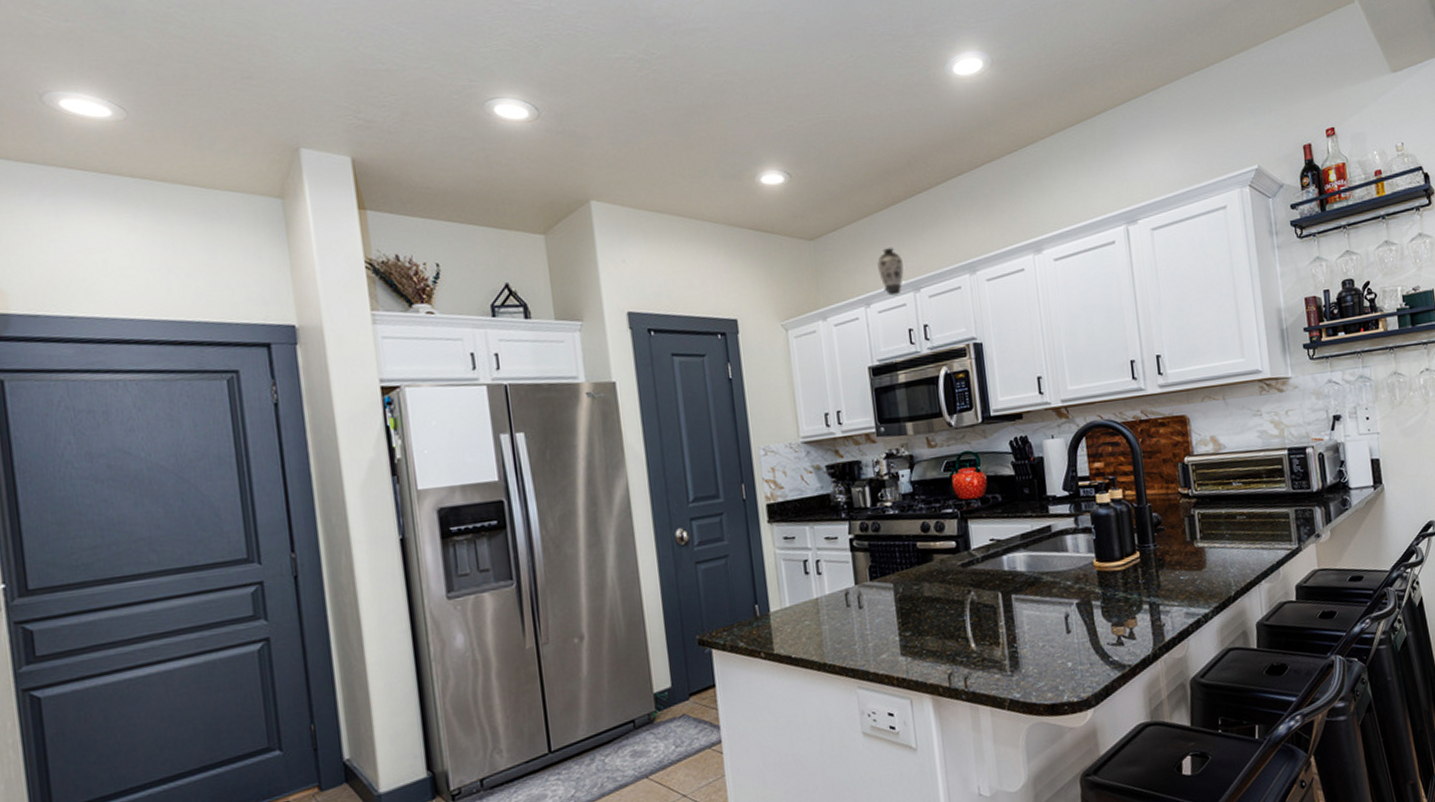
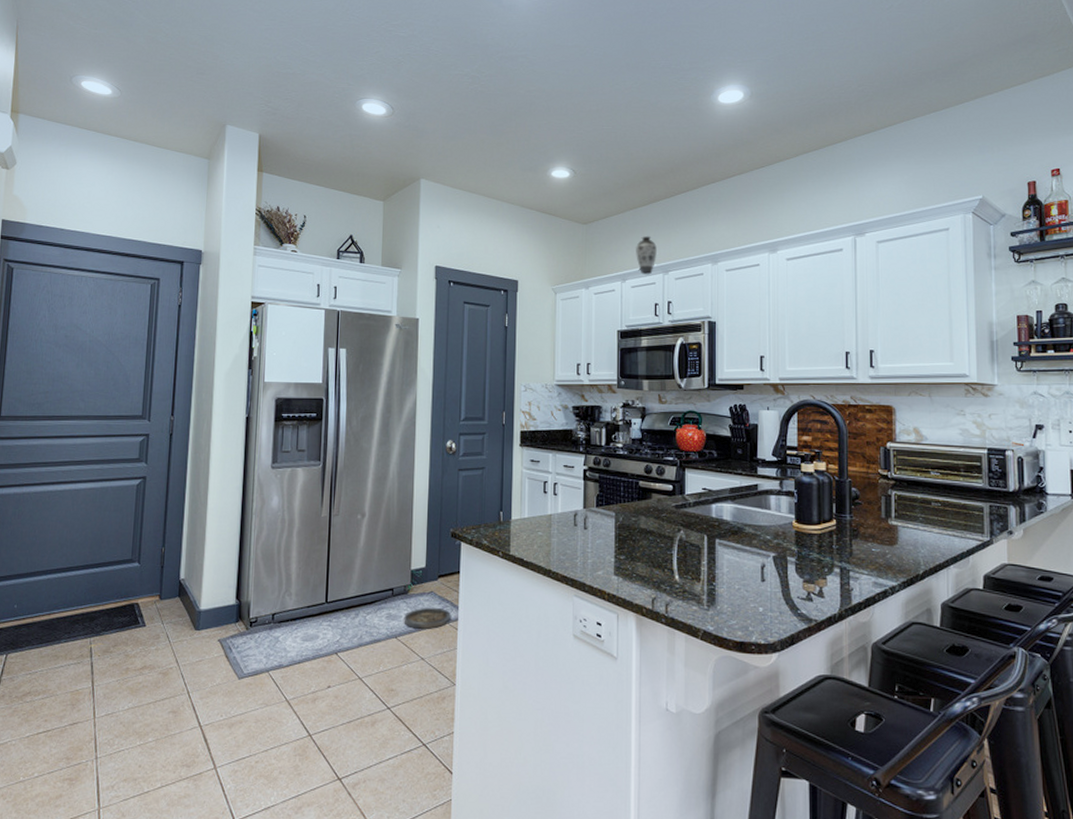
pet bowl: none [653,731,712,763] -> present [404,607,451,629]

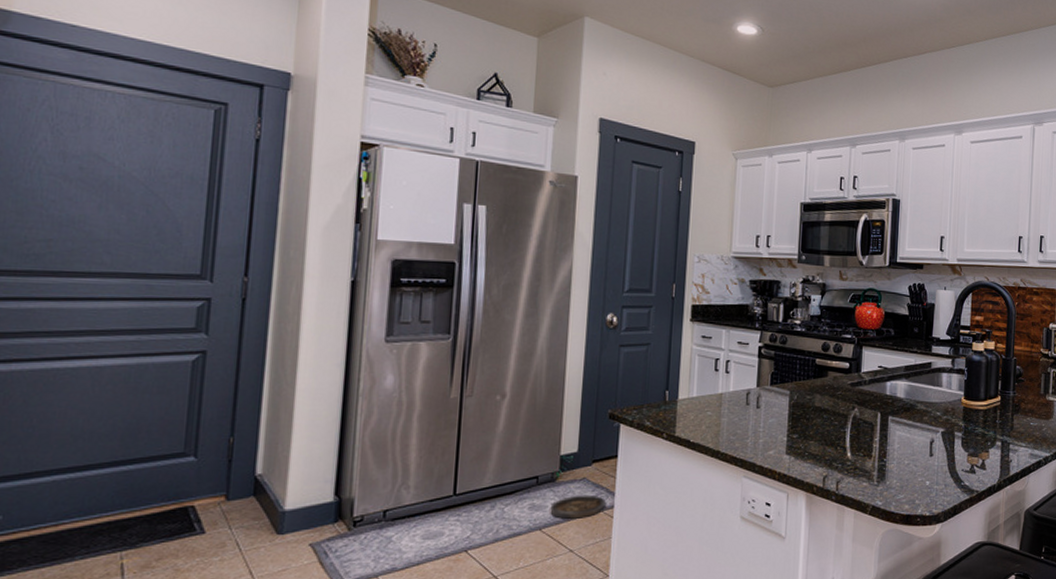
decorative vase: present [636,235,657,275] -> none [823,105,845,147]

